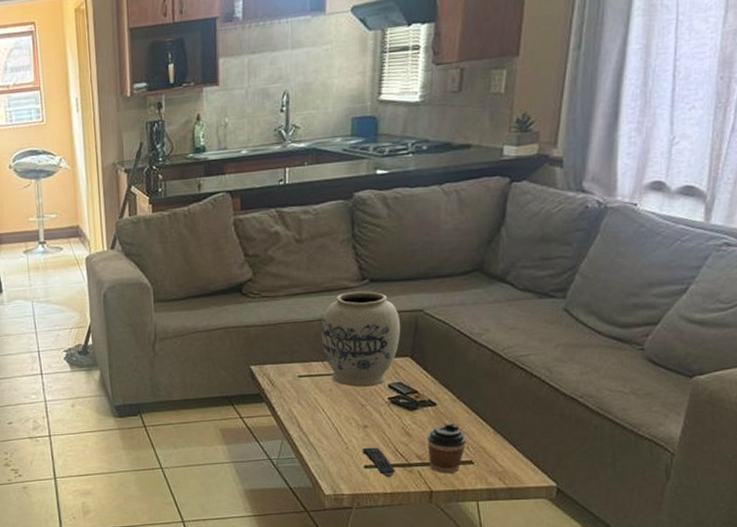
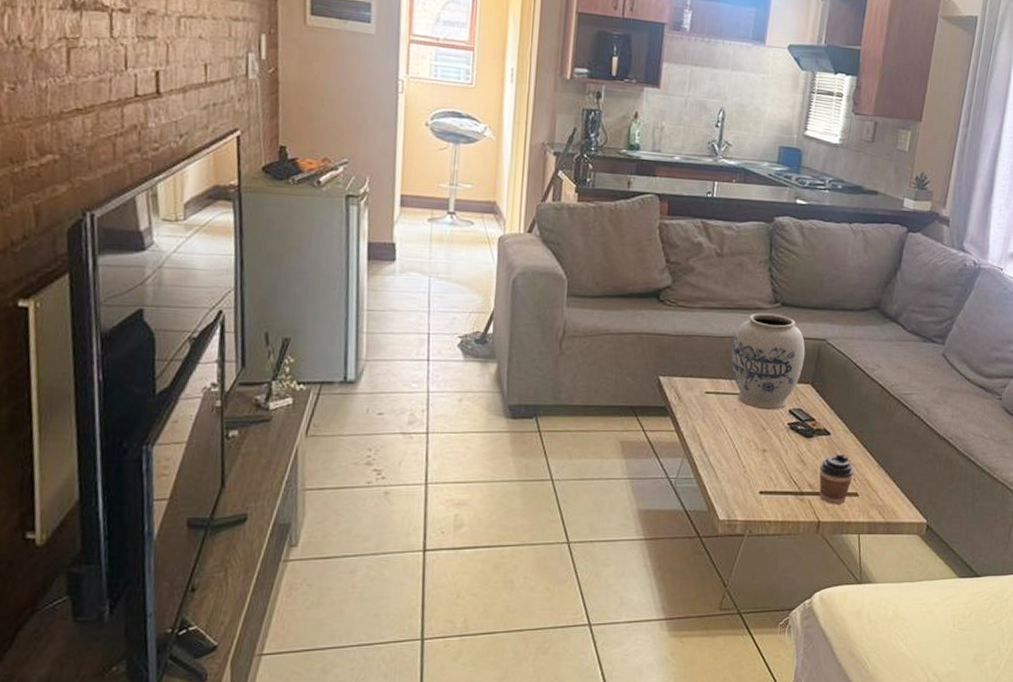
remote control: present [363,447,396,477] -> none [759,472,789,504]

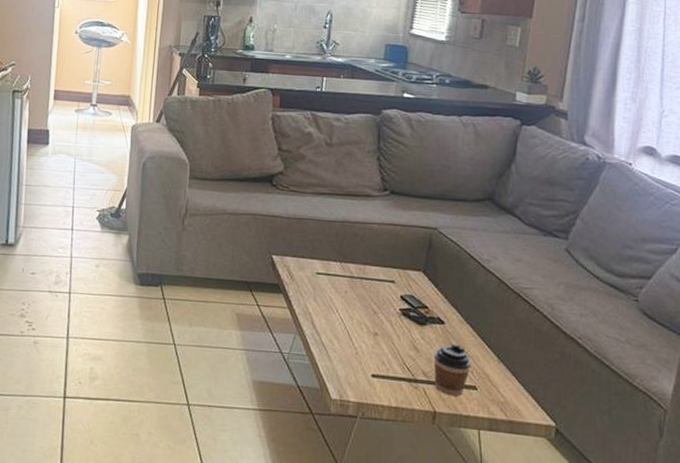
vase: present [731,313,806,410] -> none [342,199,416,295]

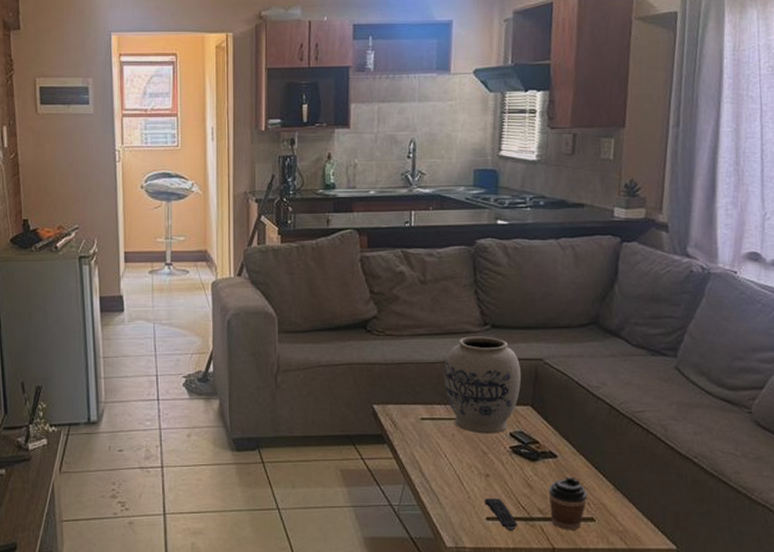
vase: none [342,199,416,295] -> present [444,336,522,434]
remote control: none [371,355,402,390] -> present [485,498,518,530]

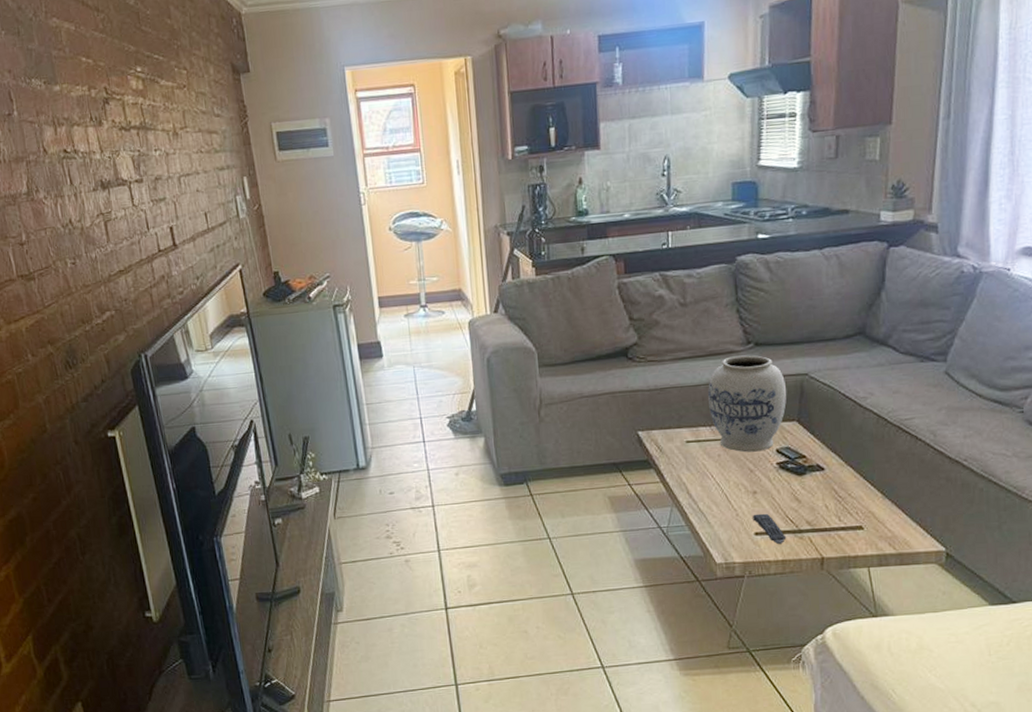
coffee cup: present [548,476,588,530] -> none [816,488,856,540]

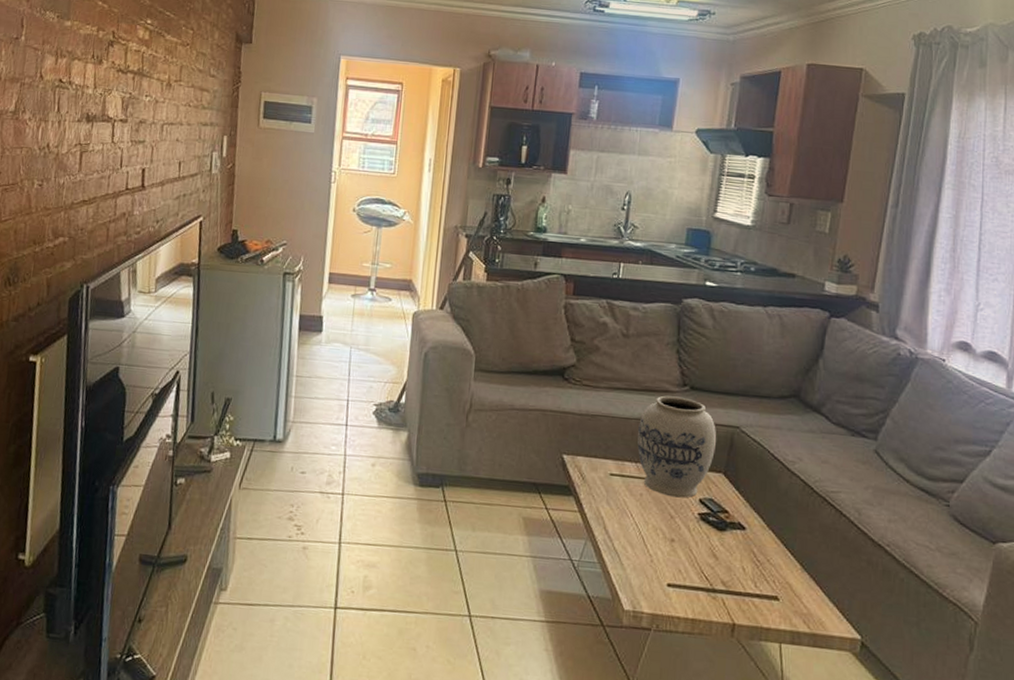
remote control: present [753,513,787,544] -> none [667,563,699,601]

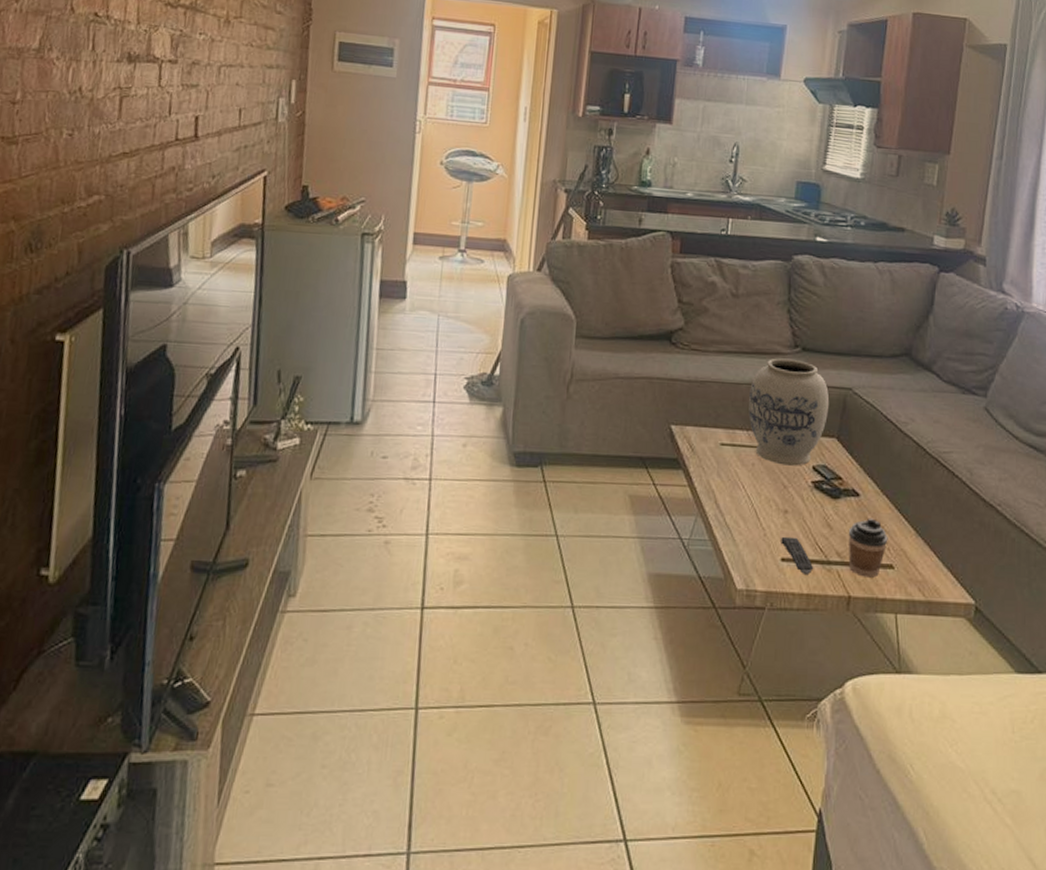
remote control: none [667,563,699,601] -> present [781,536,814,574]
coffee cup: none [733,550,774,608] -> present [848,518,888,578]

